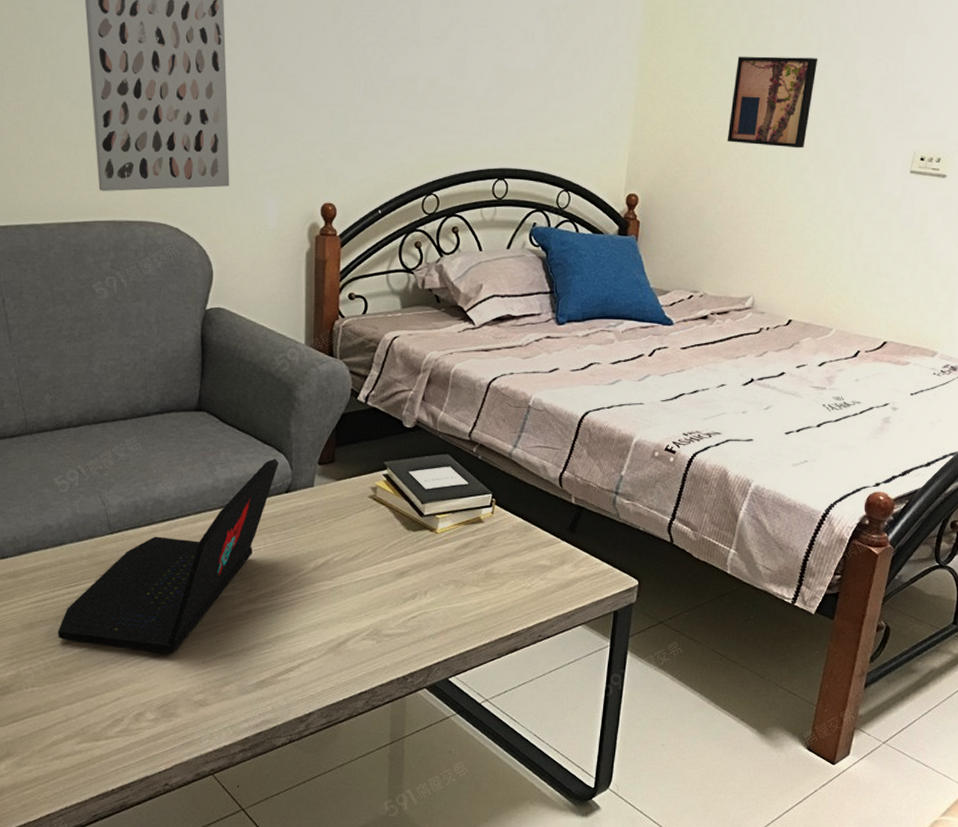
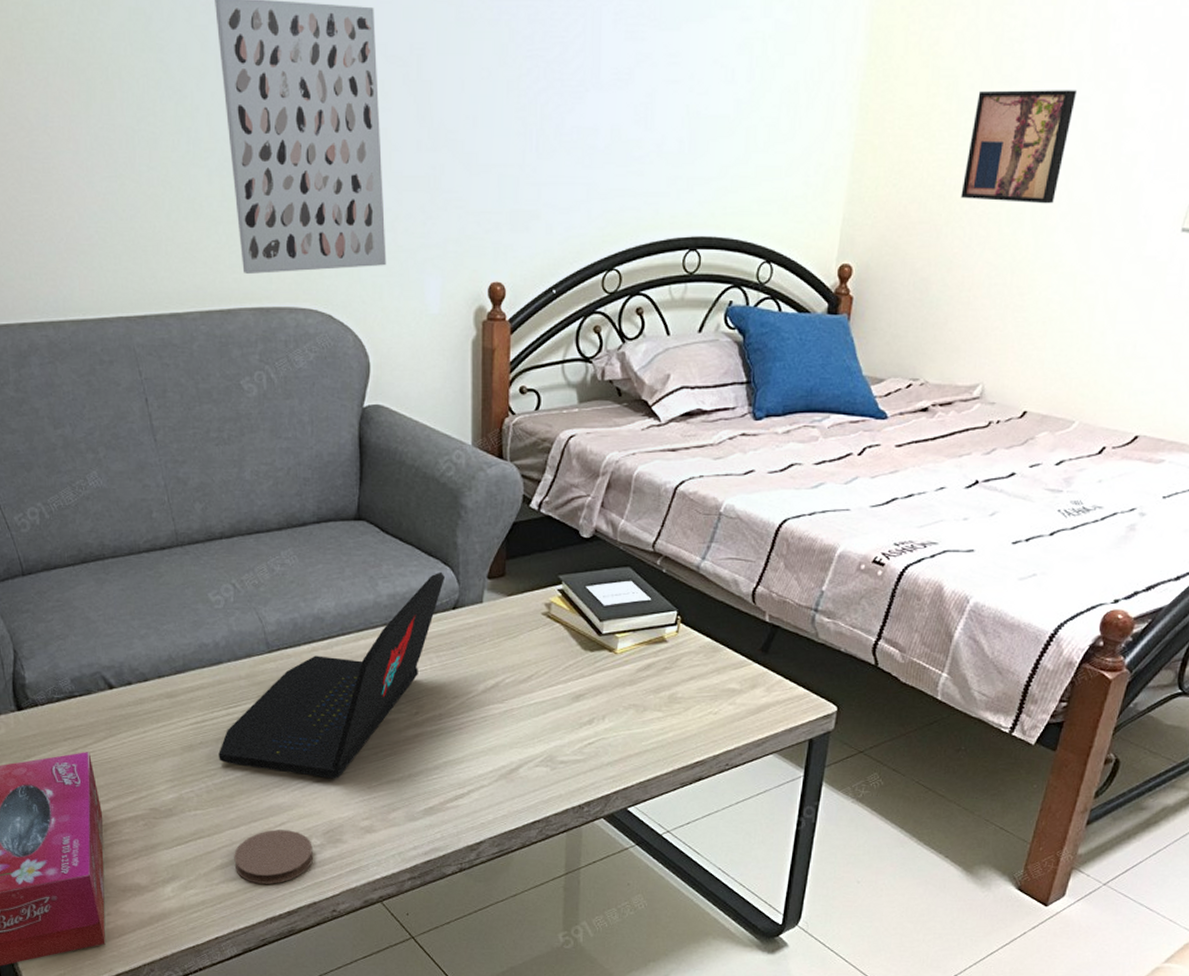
coaster: none [69,705,148,759] -> present [234,829,314,884]

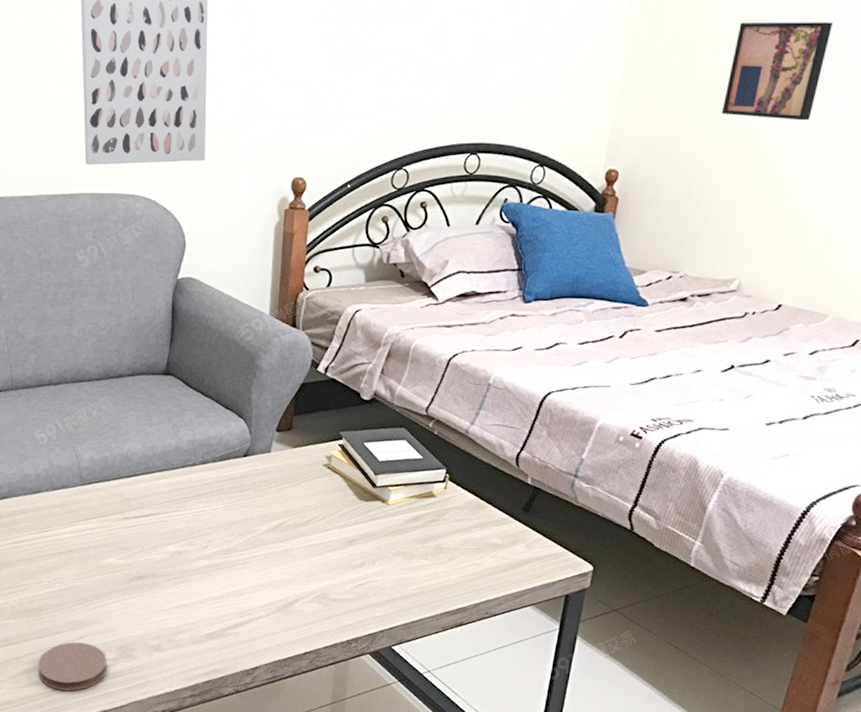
laptop: present [218,571,444,779] -> none [32,423,238,601]

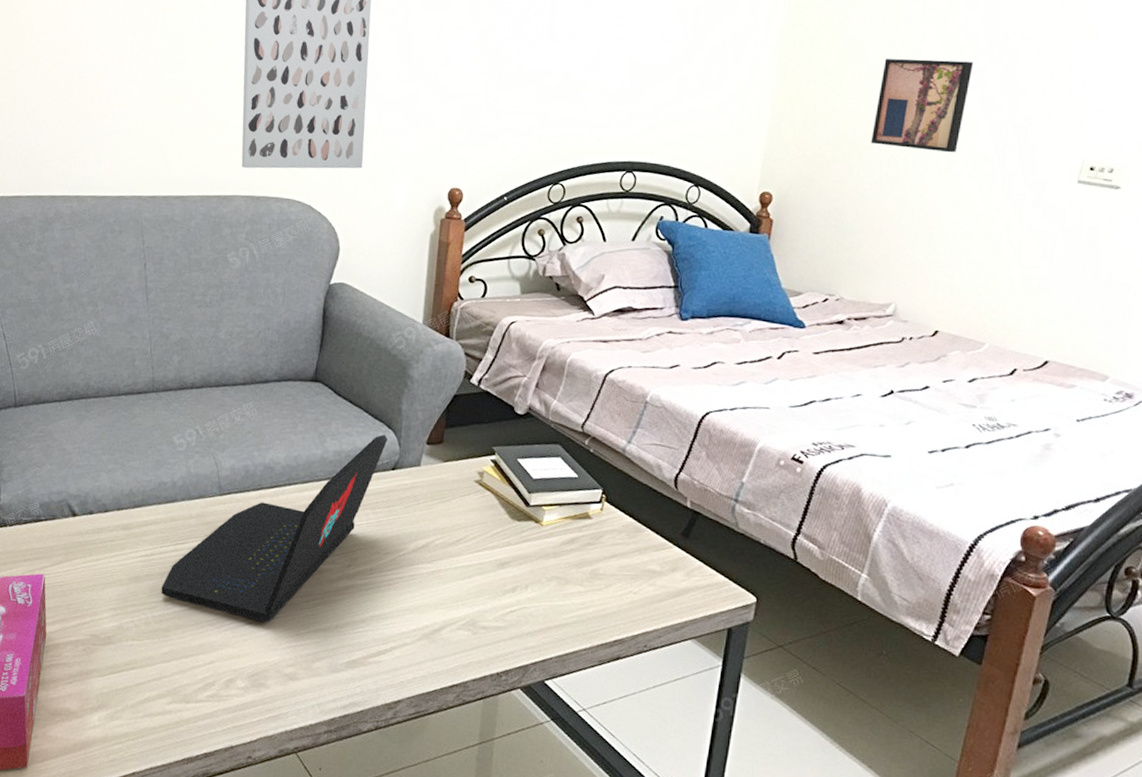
laptop: none [32,423,238,601] -> present [161,434,387,623]
coaster: present [38,642,107,691] -> none [161,667,237,723]

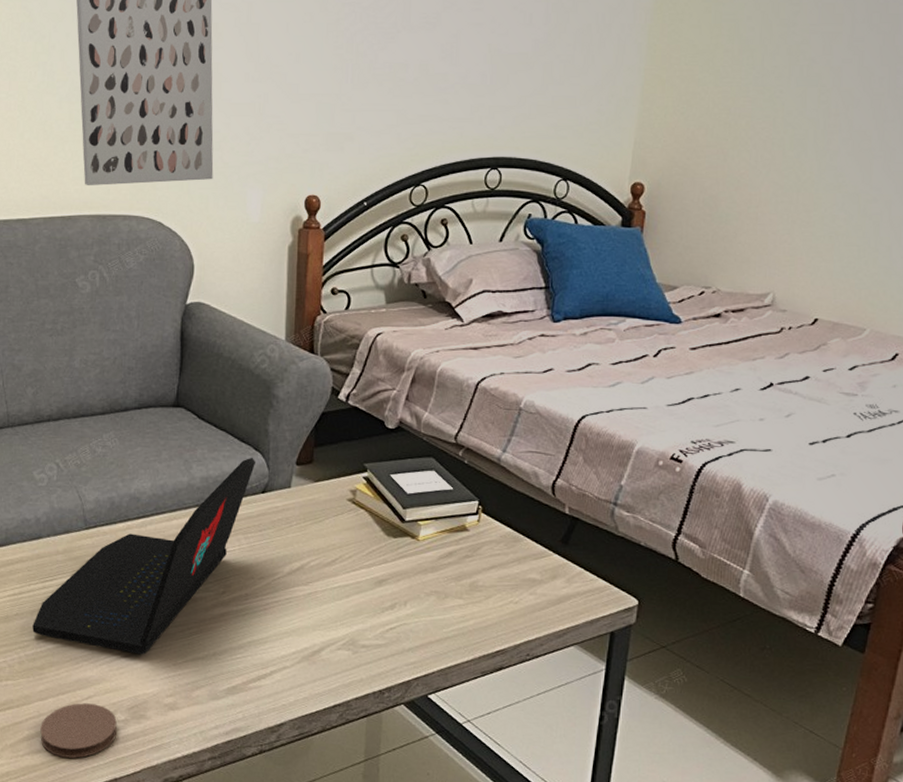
coaster: none [161,667,237,723] -> present [40,703,118,758]
wall art: present [870,58,974,153] -> none [745,32,852,131]

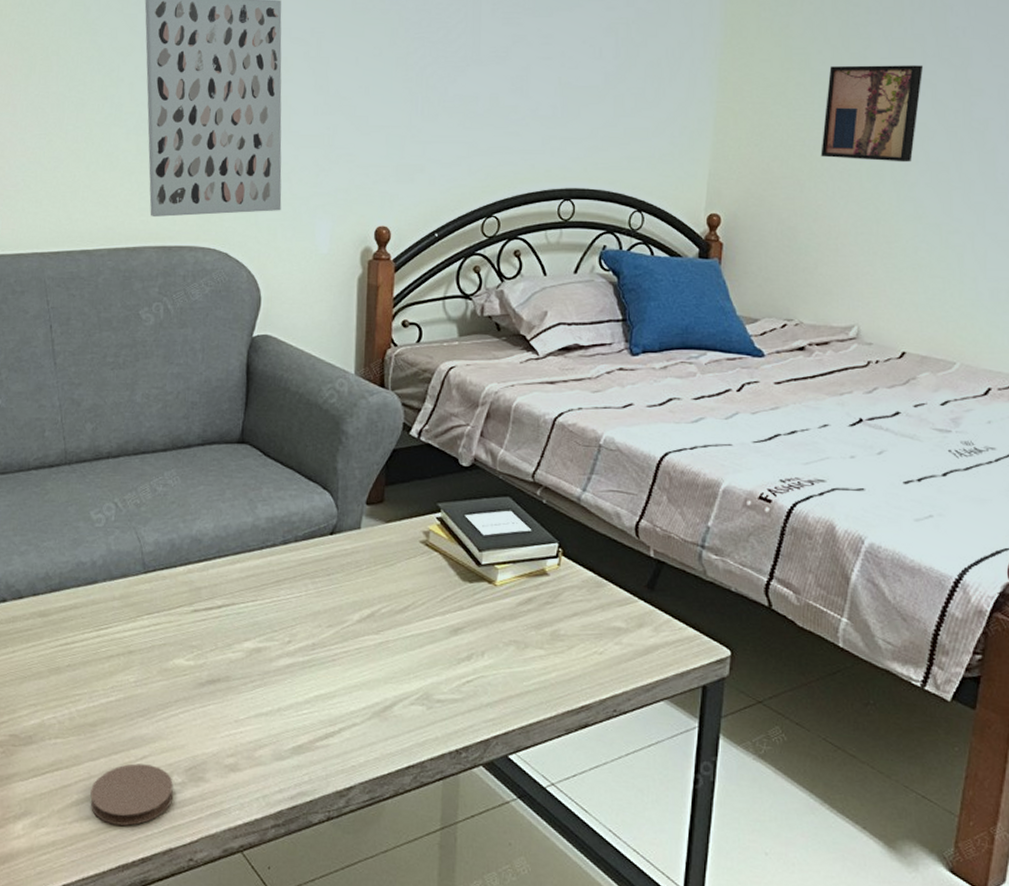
laptop: present [32,457,255,655] -> none [85,496,323,710]
wall art: none [745,32,852,131] -> present [821,65,924,163]

